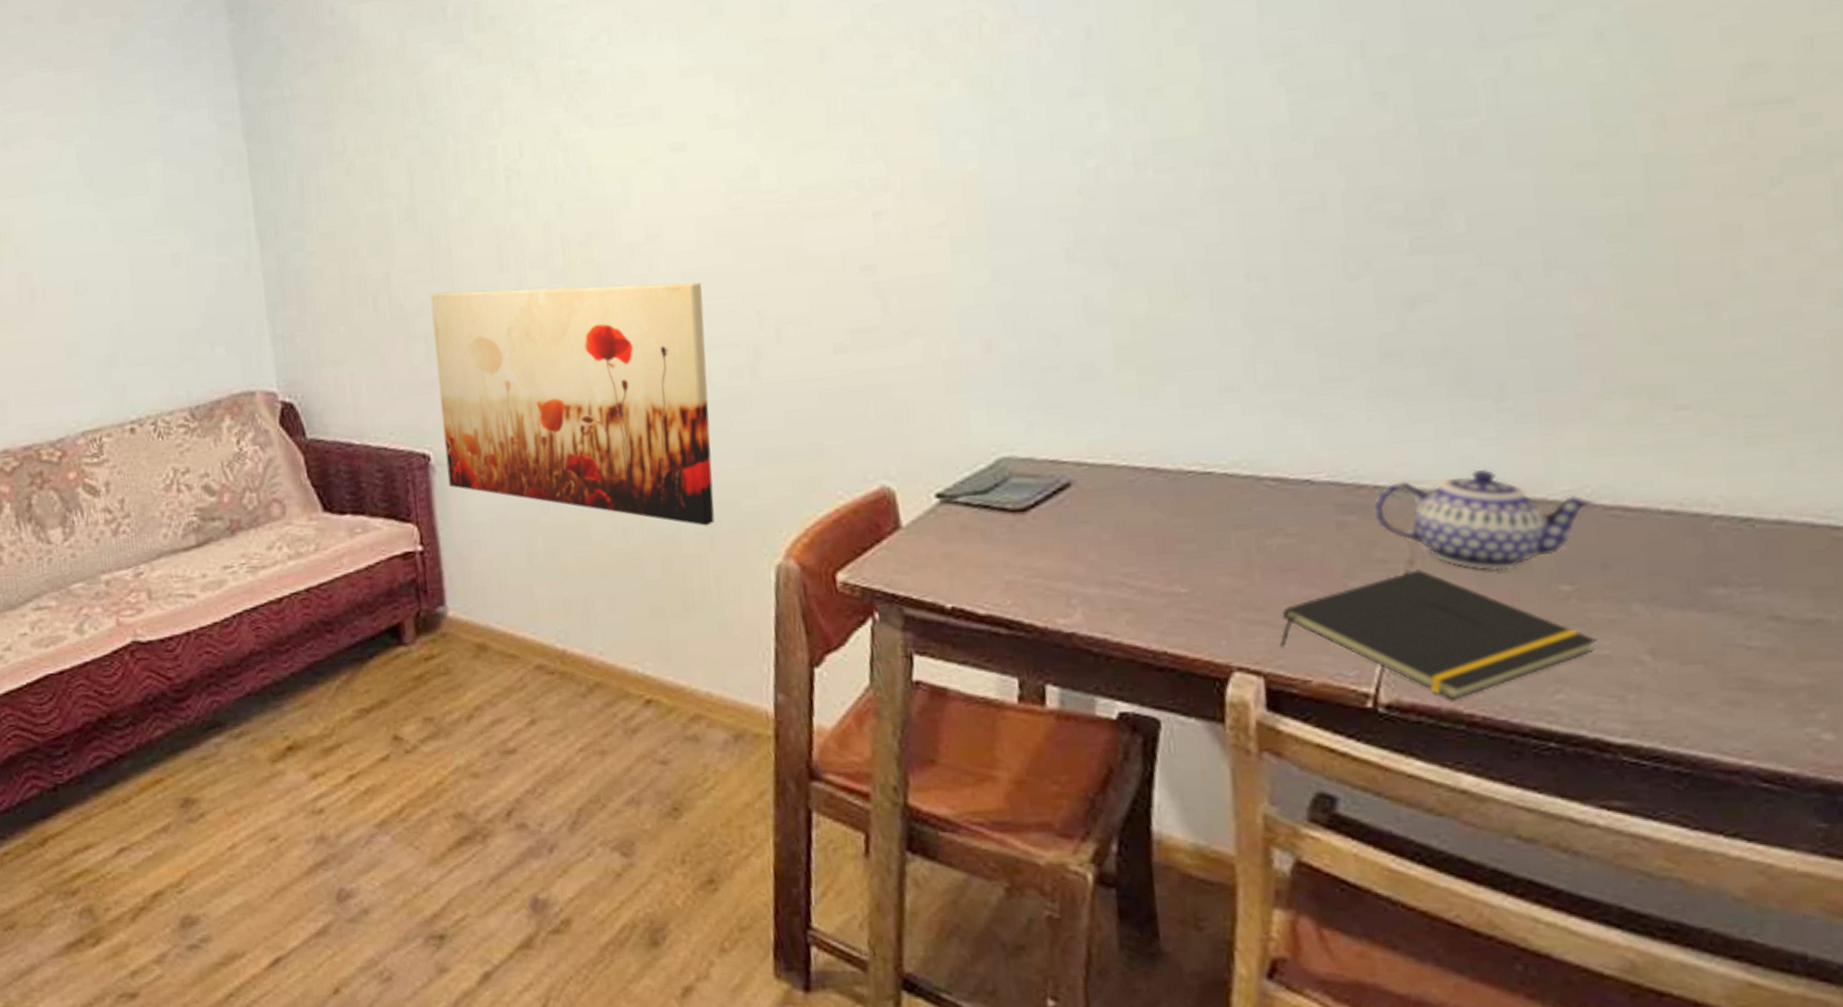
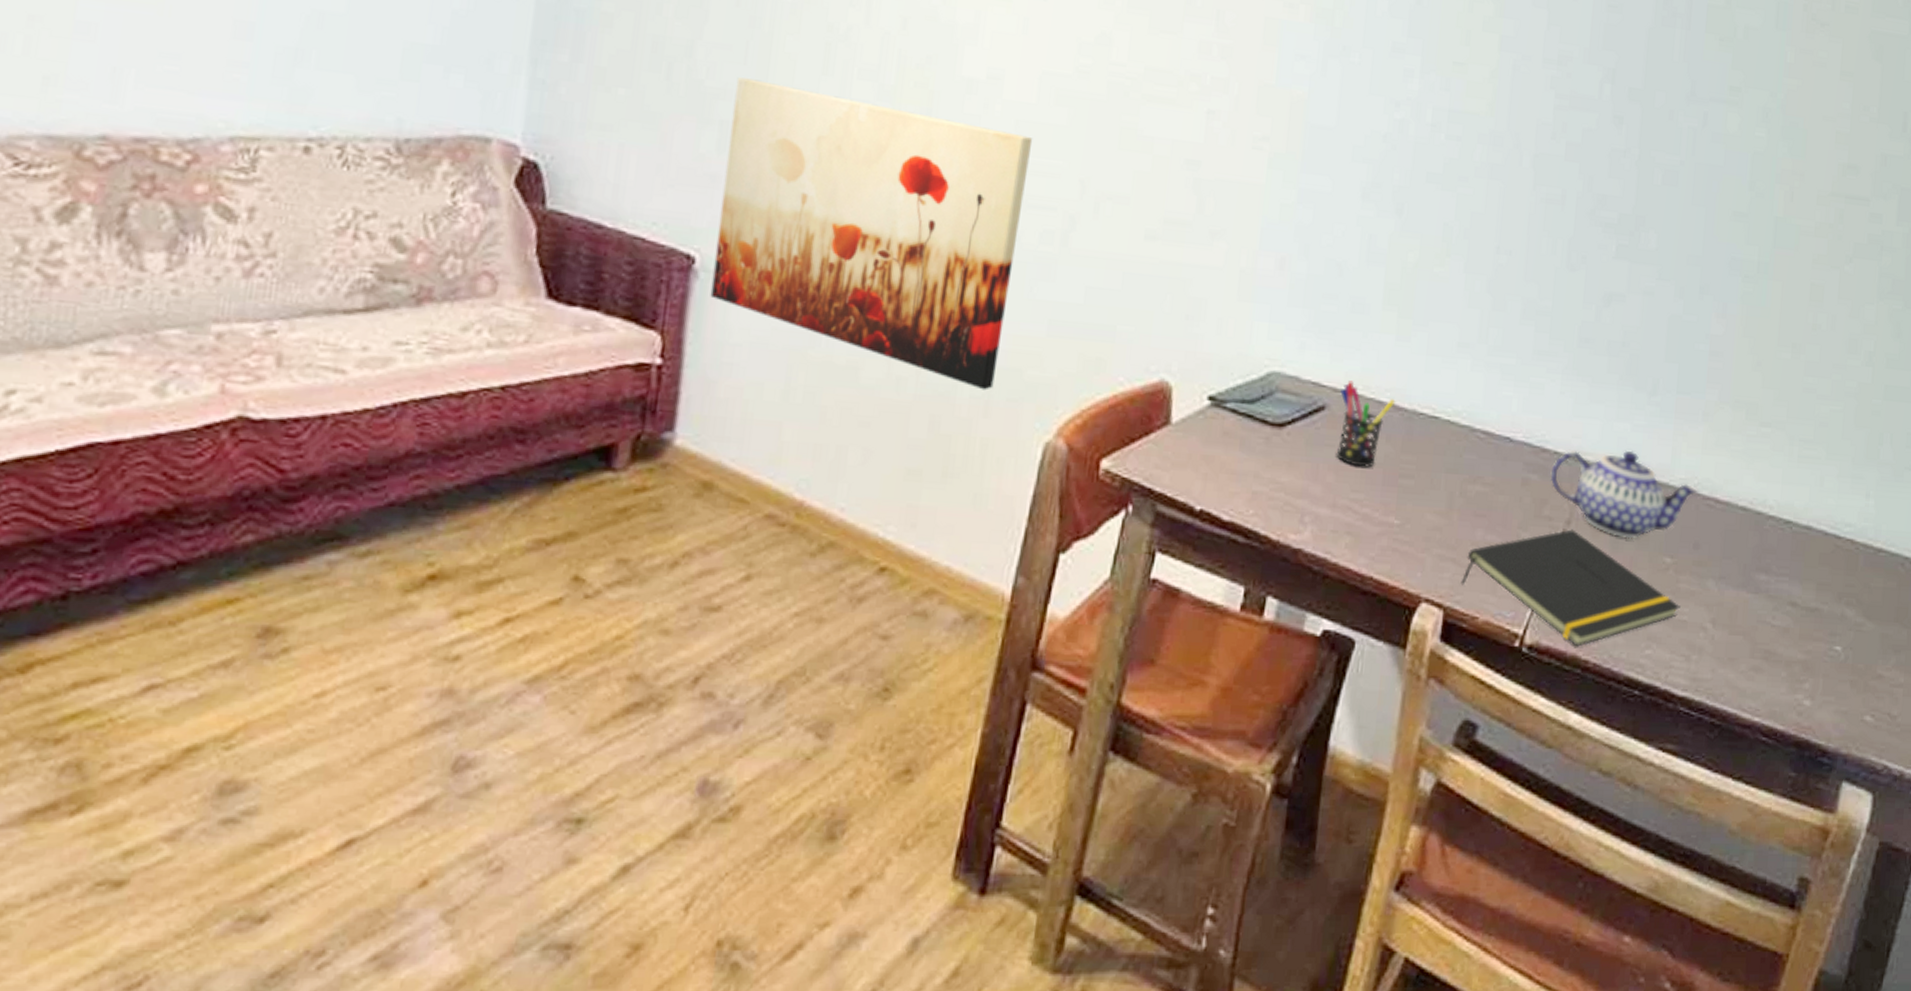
pen holder: none [1085,451,1155,539] -> present [1336,380,1396,468]

